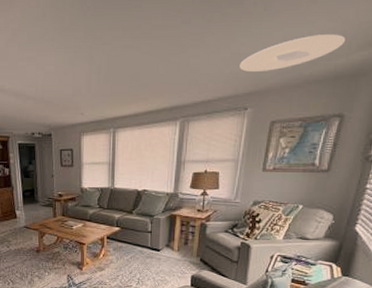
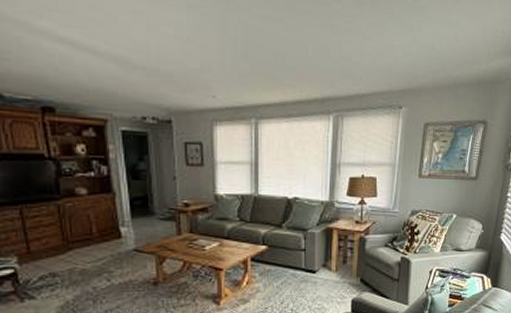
ceiling light: present [240,34,346,71] -> none [393,36,485,69]

